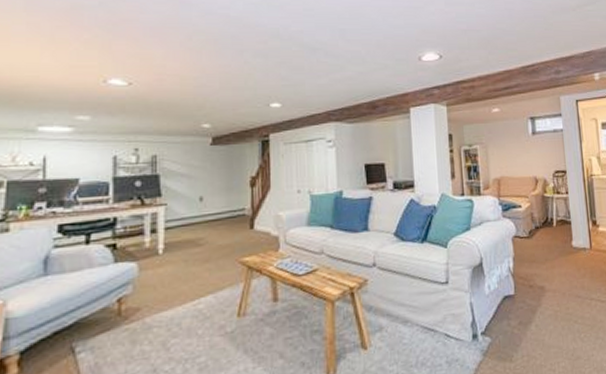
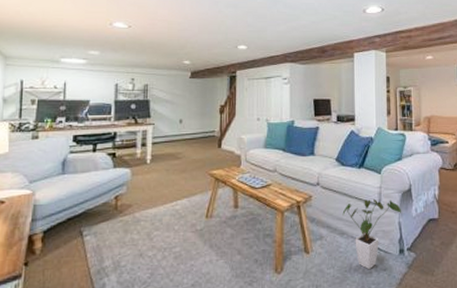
house plant: none [404,277,472,362] -> present [342,199,401,270]

